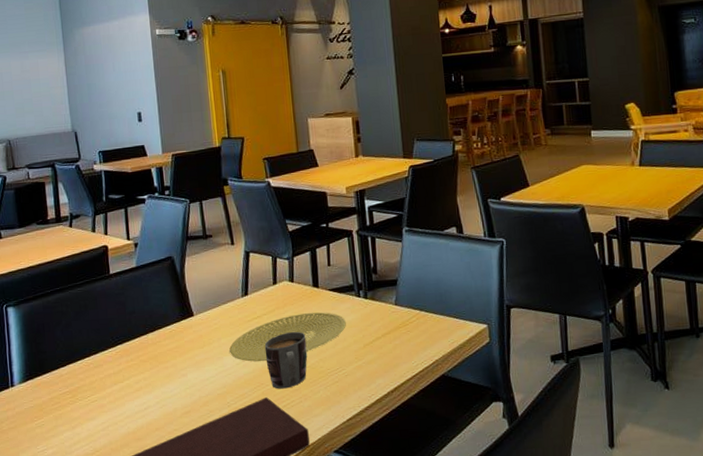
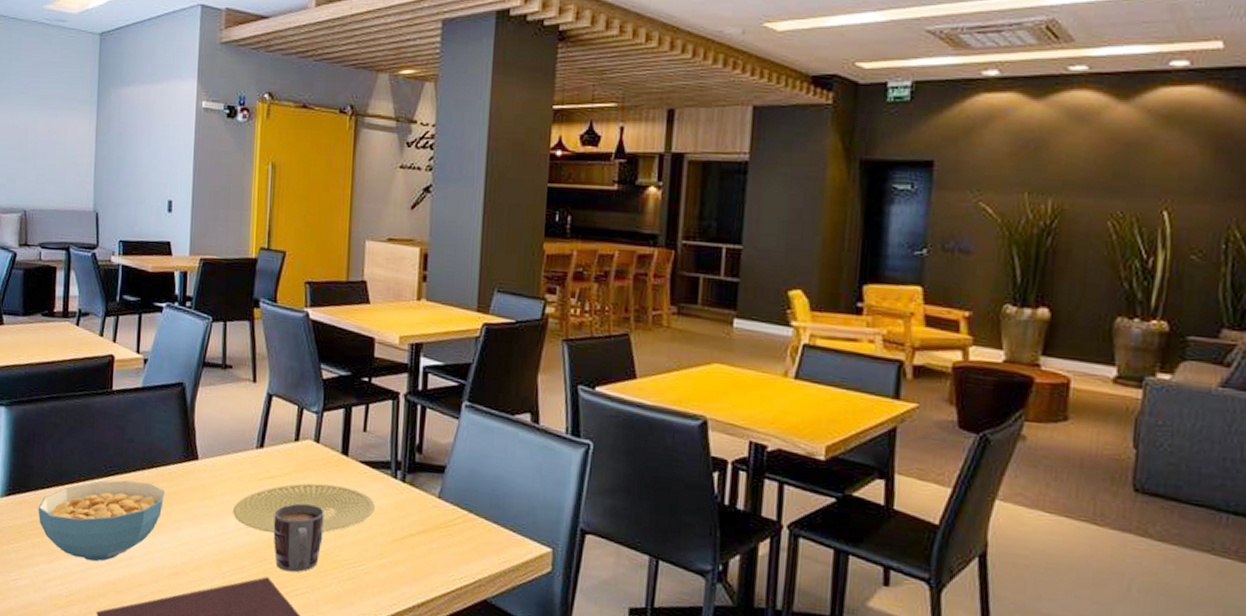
cereal bowl: none [55,344,169,420] -> present [38,480,165,562]

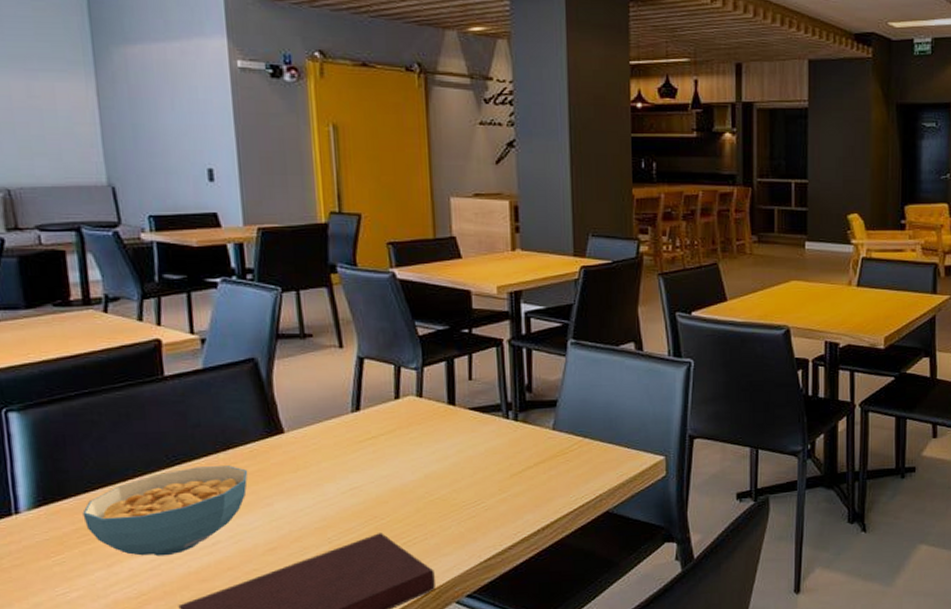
plate: present [233,483,375,534] -> none [333,434,489,491]
mug: present [273,503,324,573] -> none [380,456,437,524]

